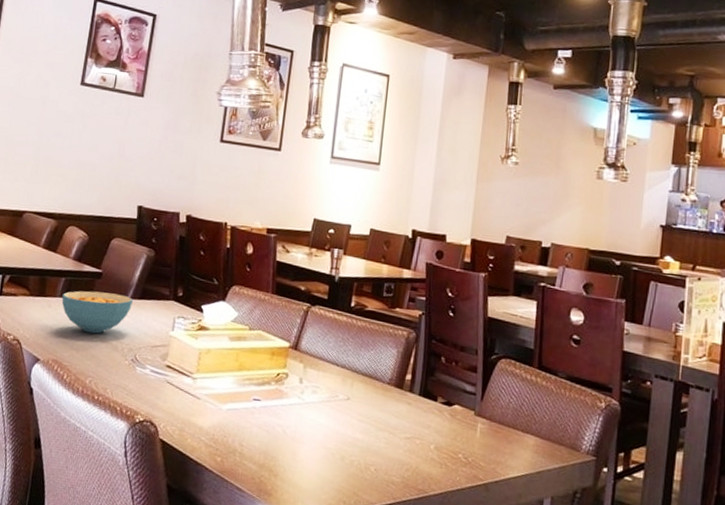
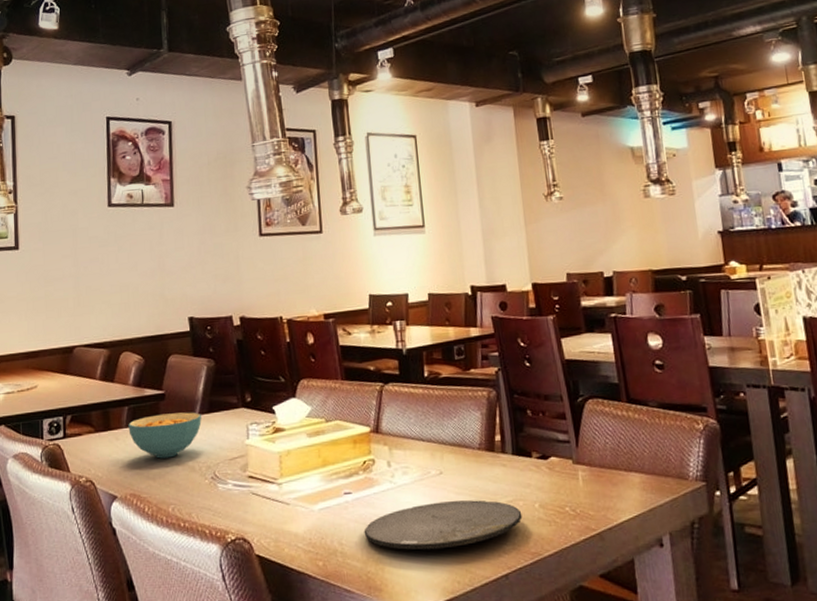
plate: none [264,424,417,470] -> present [364,500,523,550]

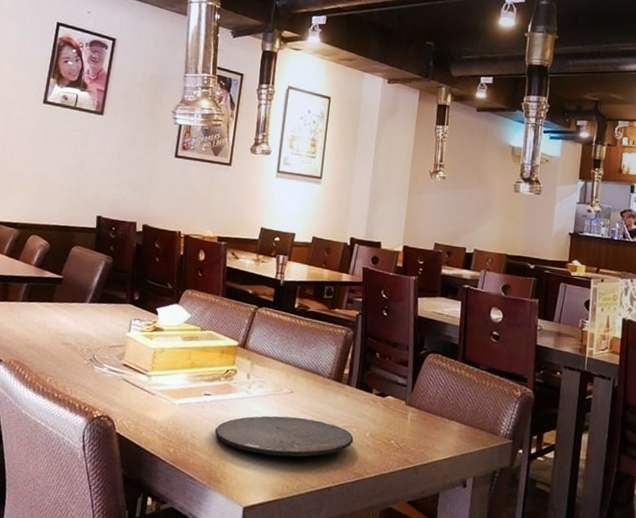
cereal bowl: present [128,412,202,459] -> none [23,295,92,336]

